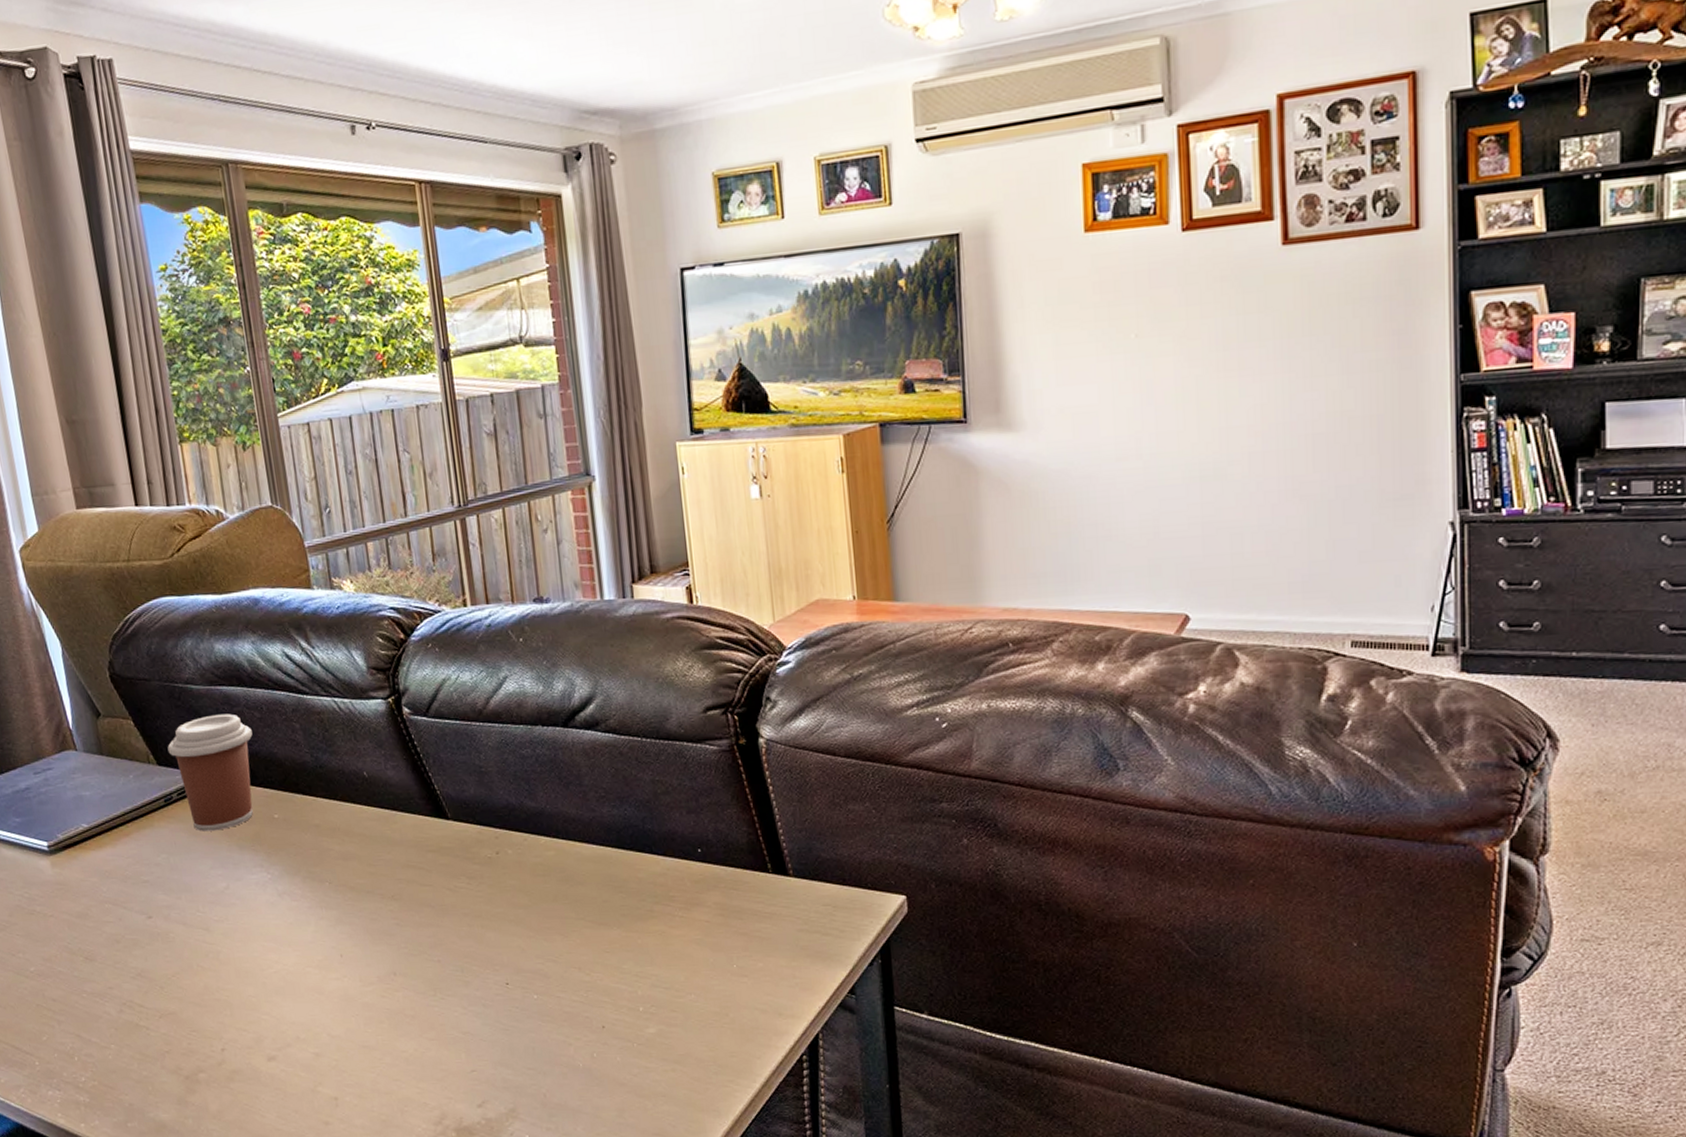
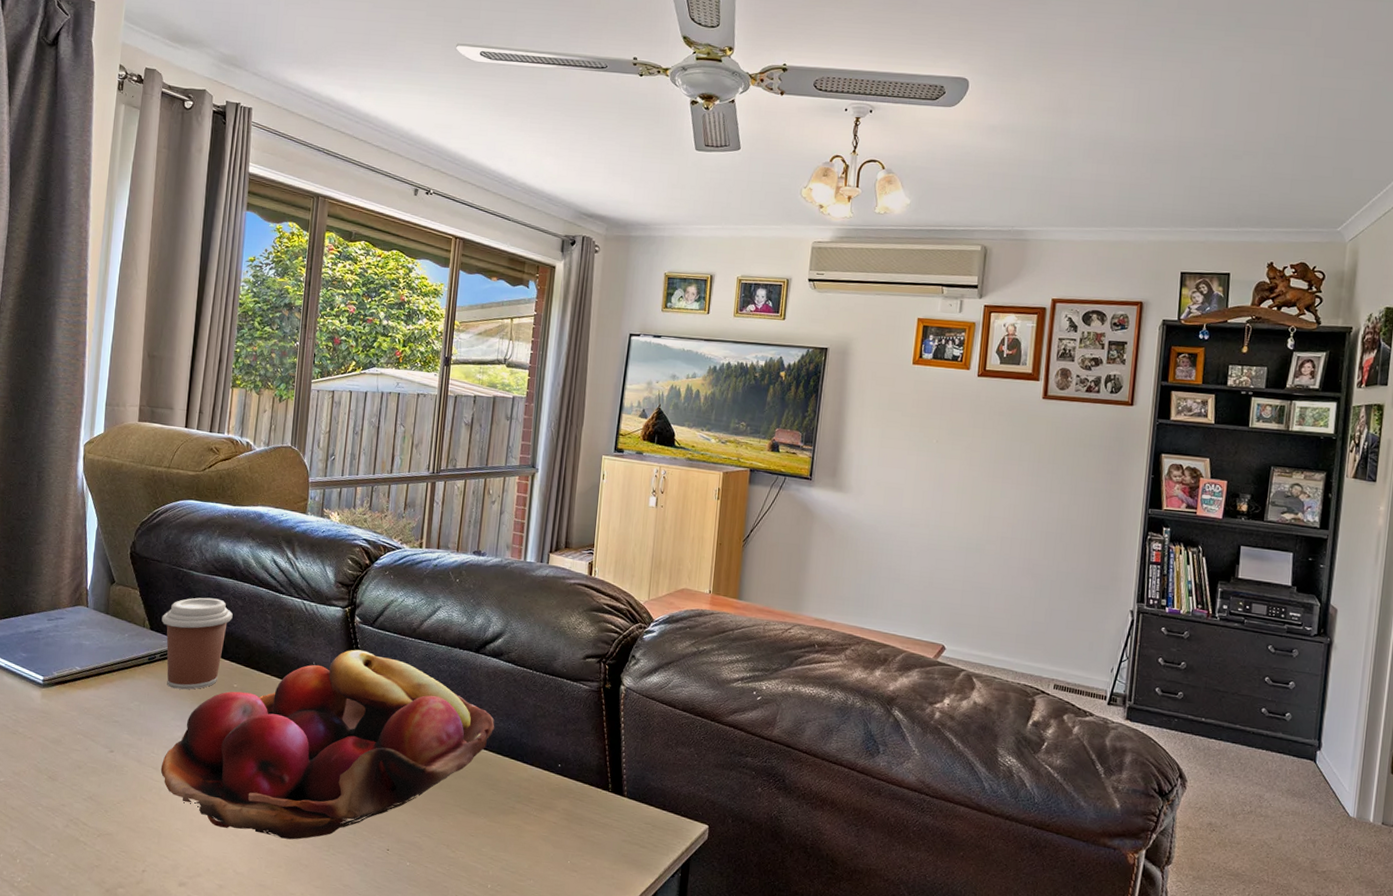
fruit basket: none [212,747,608,989] -> present [160,649,495,840]

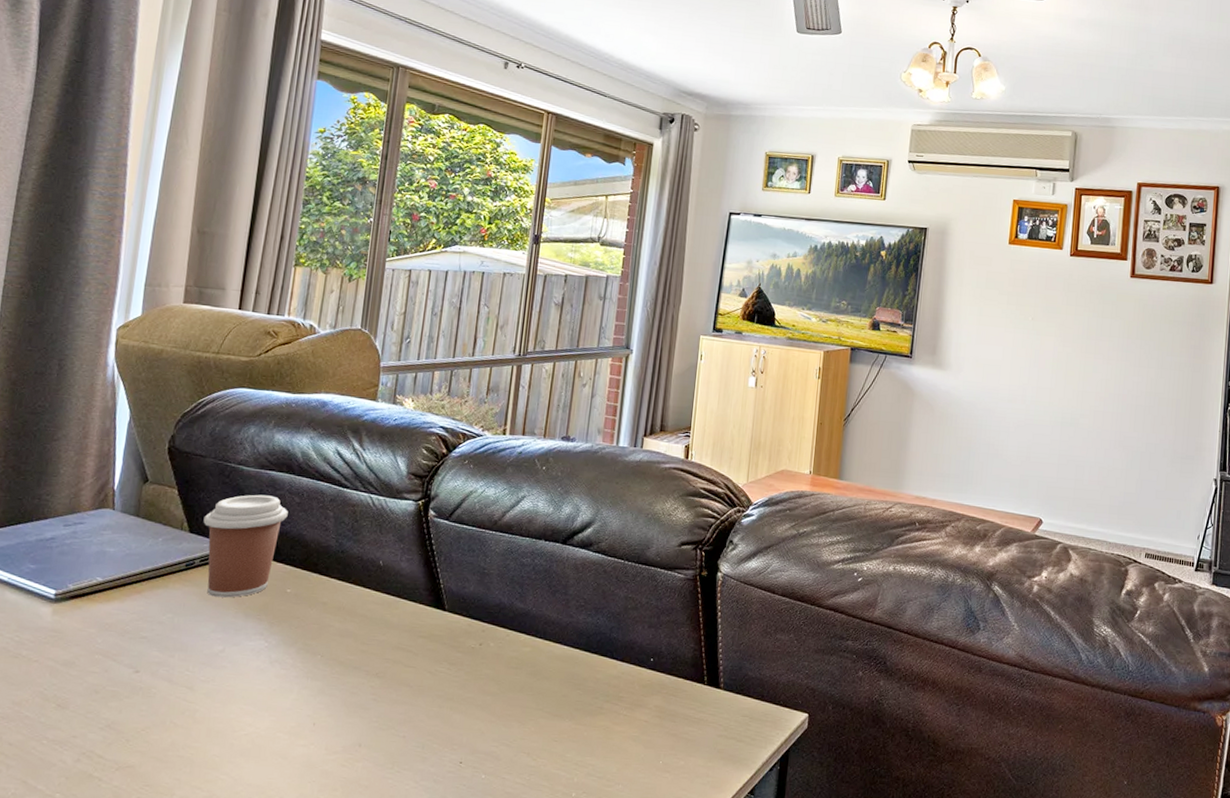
fruit basket: present [160,649,495,840] -> none [196,545,583,759]

